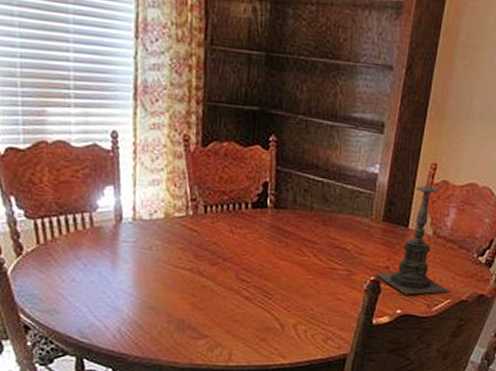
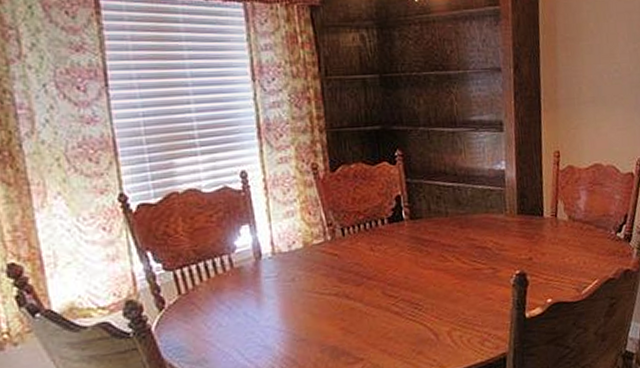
candle holder: present [375,171,450,295] -> none [520,159,596,283]

